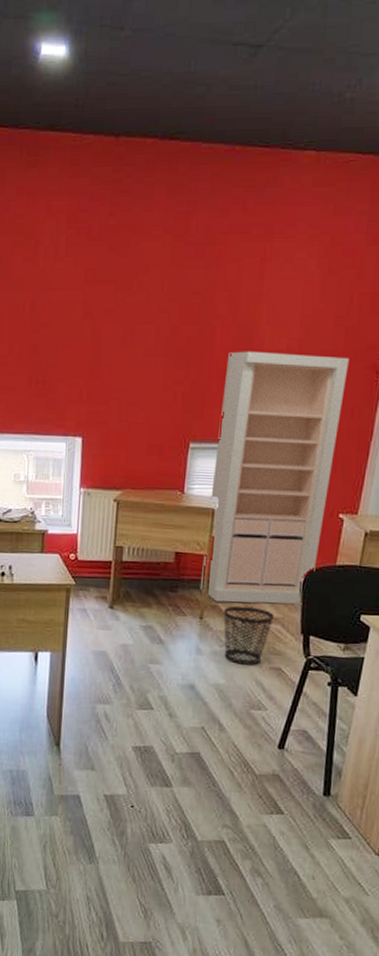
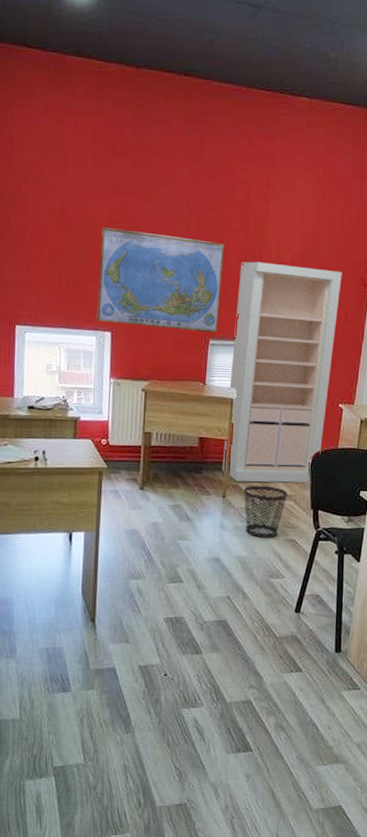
world map: none [67,322,210,435] -> present [96,228,224,333]

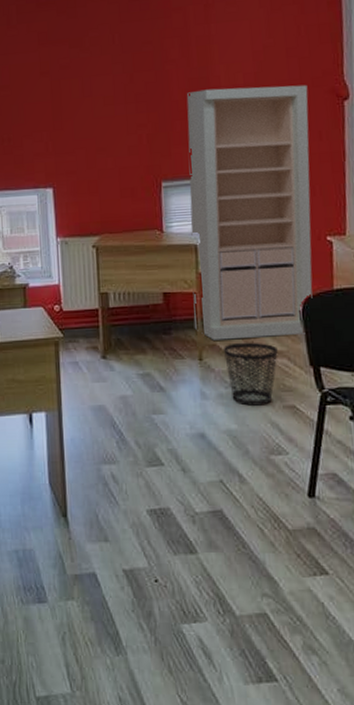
world map: present [96,228,224,333] -> none [32,76,170,178]

